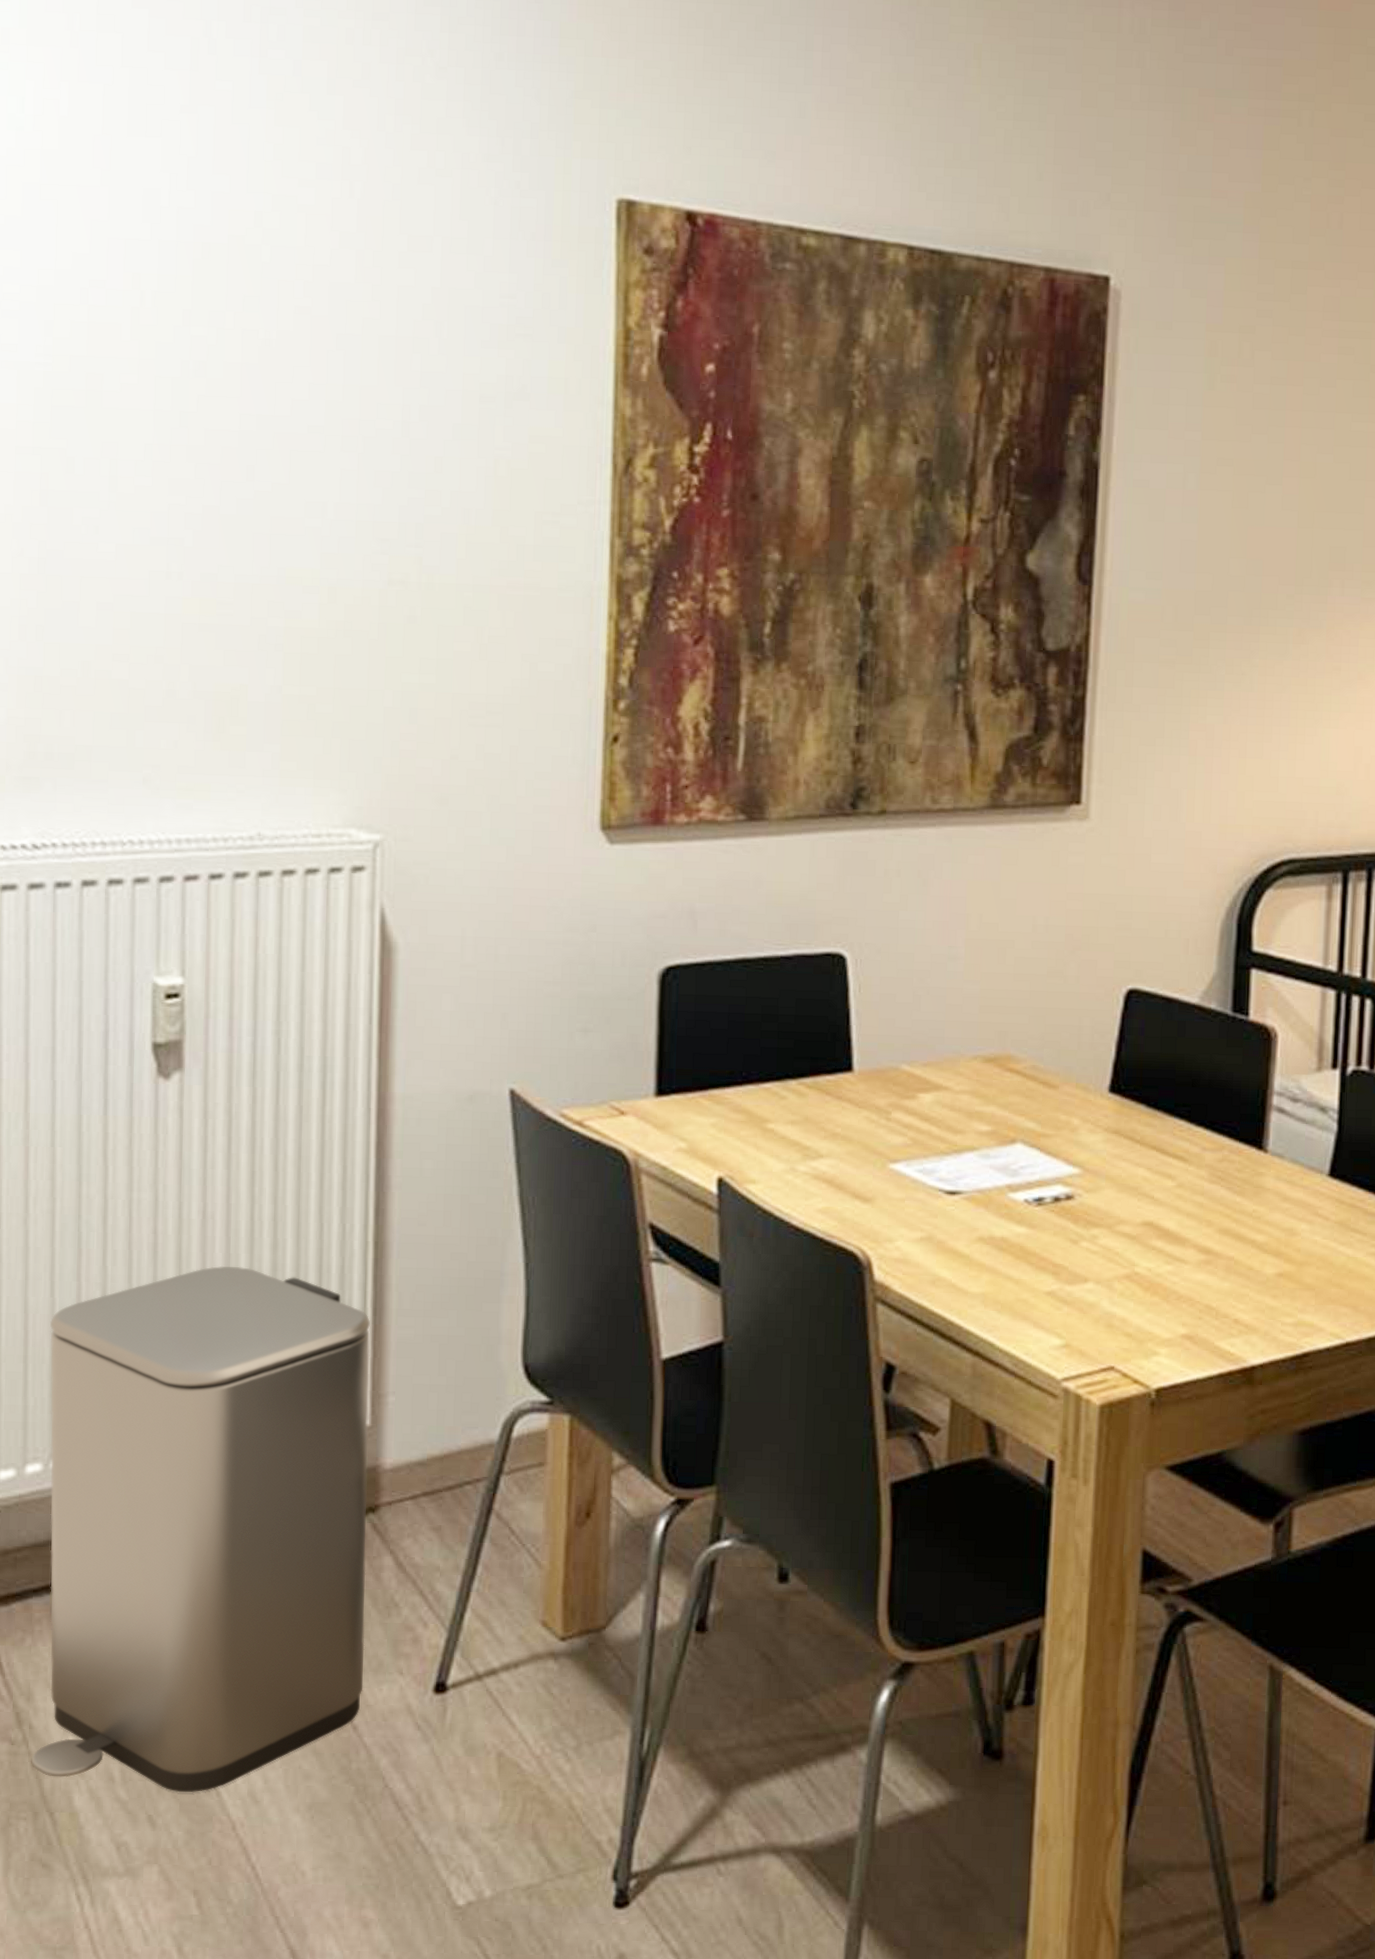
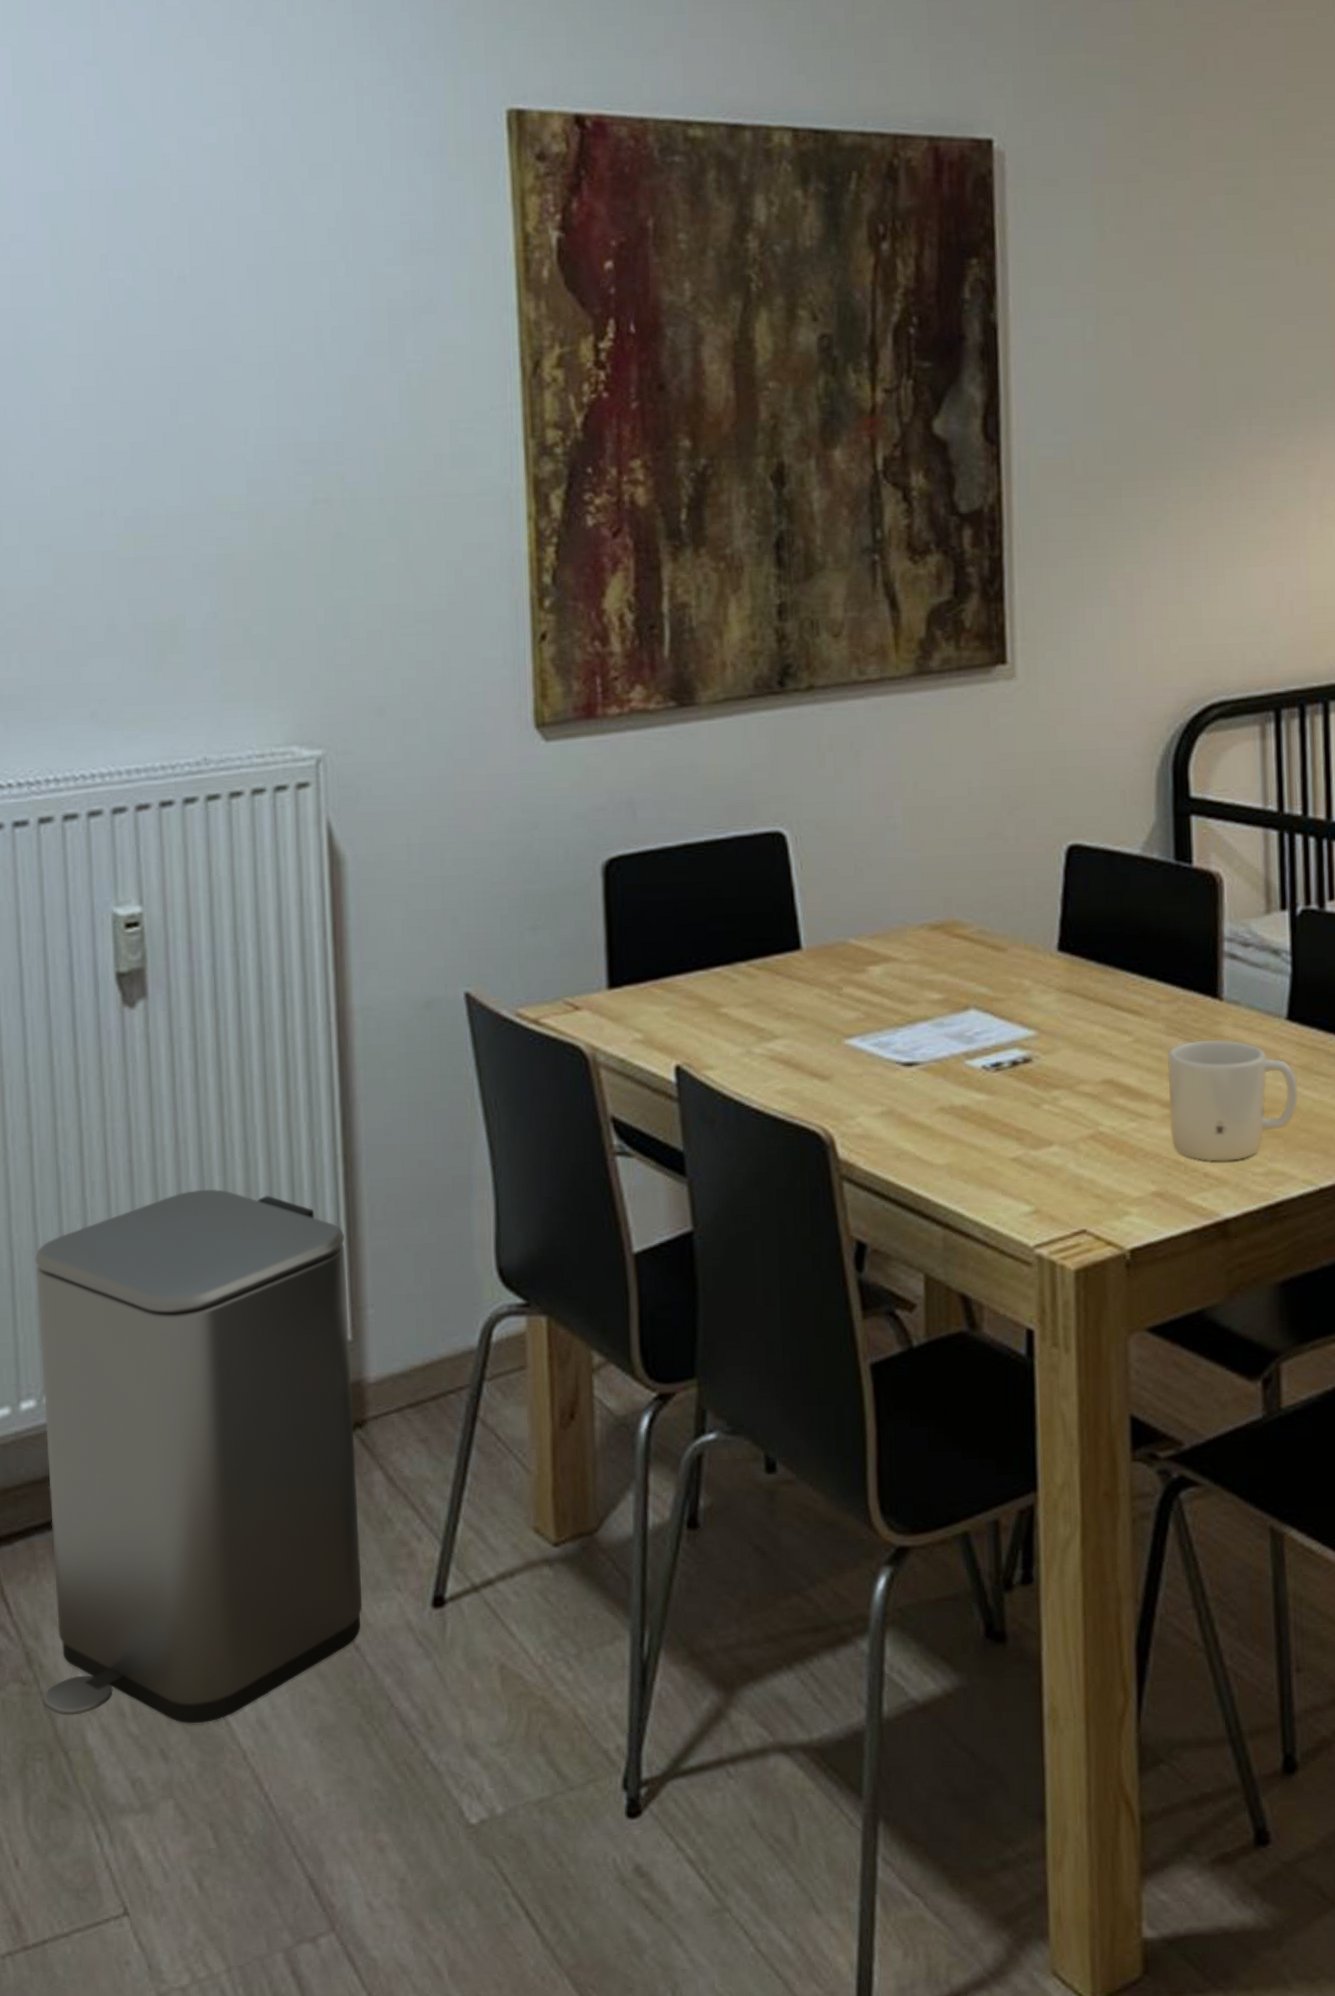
mug: none [1204,1189,1334,1310] -> present [1167,1039,1299,1161]

